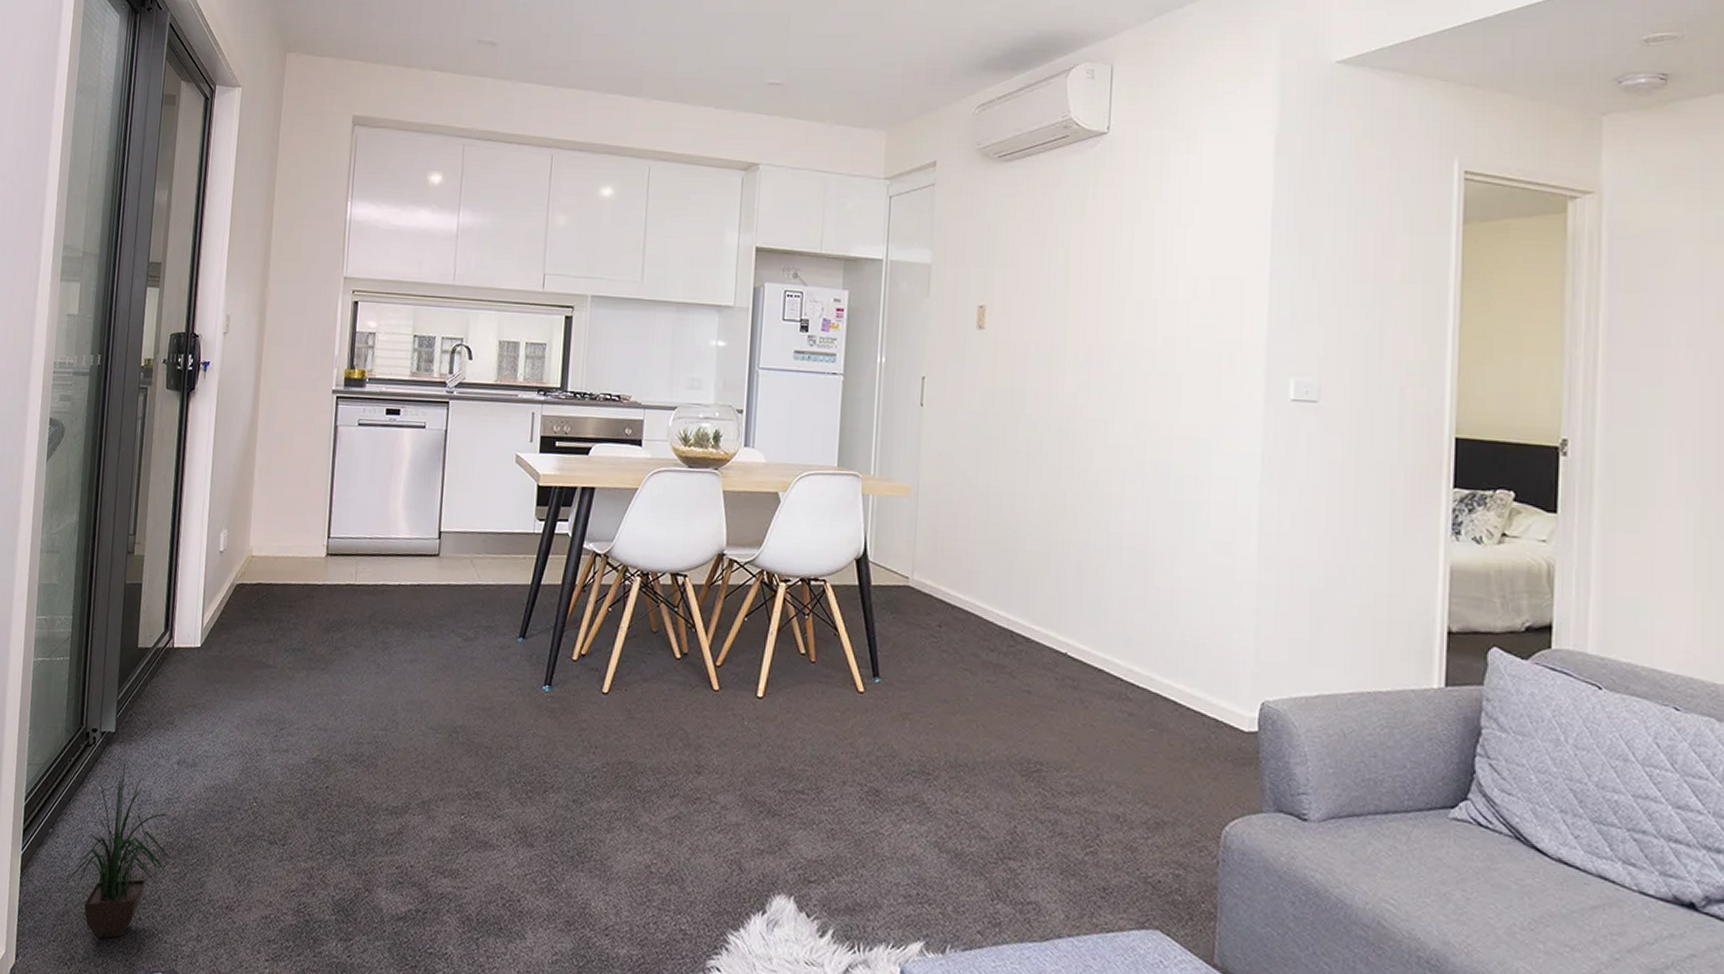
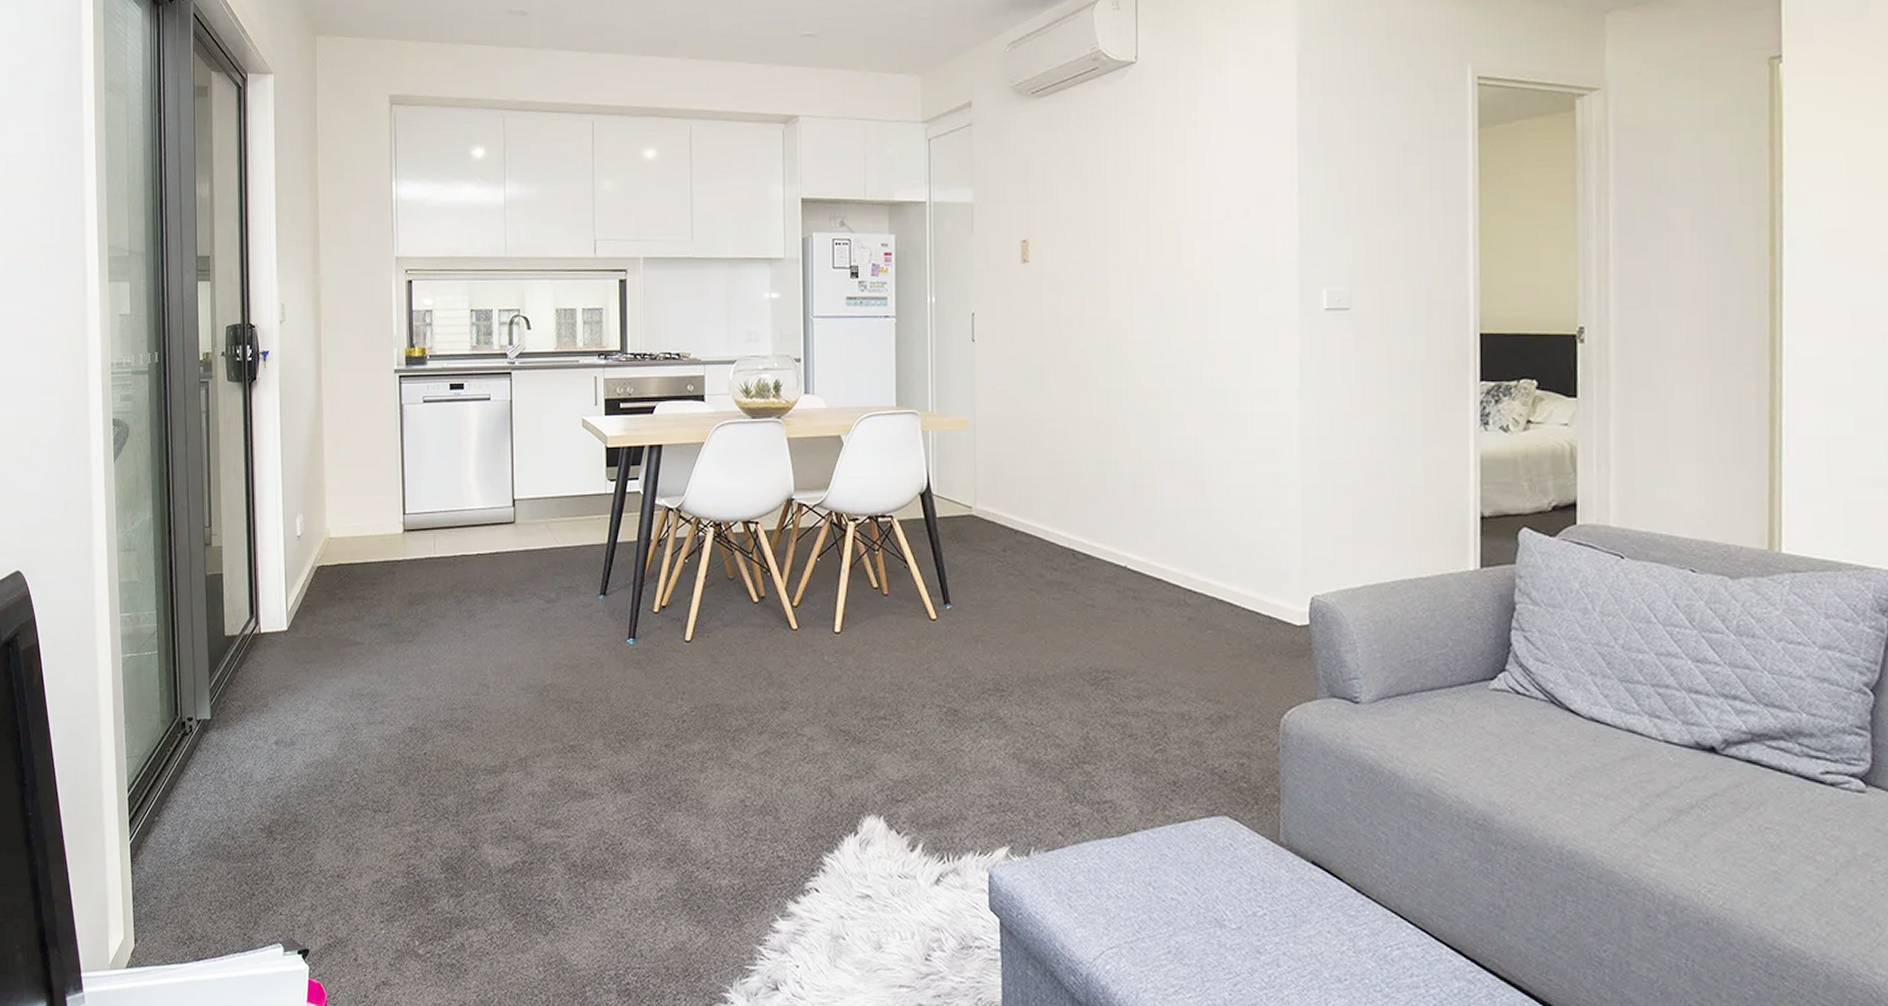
potted plant: present [61,761,172,939] -> none [173,746,279,917]

